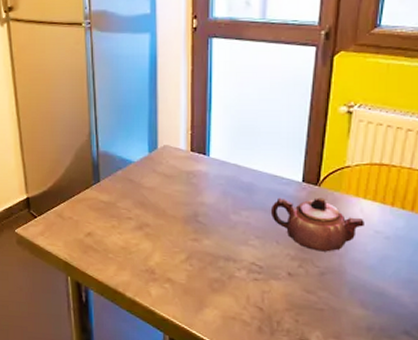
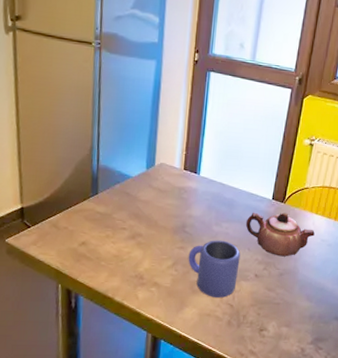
mug: none [204,231,267,299] -> present [188,240,241,298]

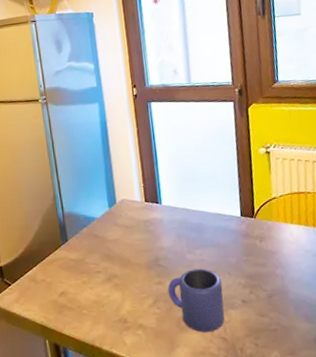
teapot: present [245,212,315,257] -> none [219,228,296,277]

